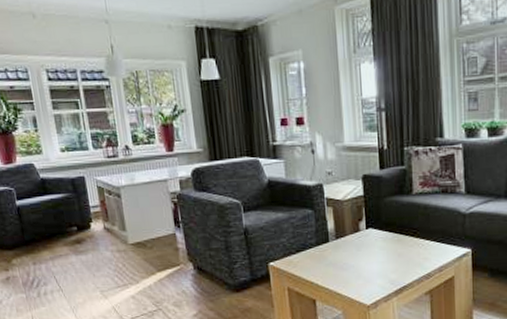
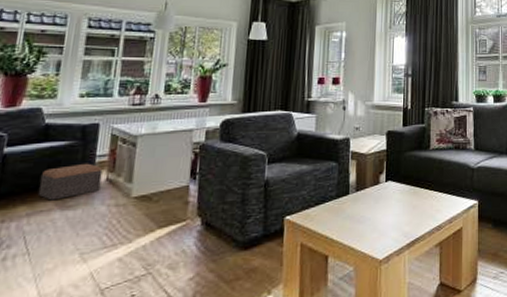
footstool: none [51,213,101,247] -> present [38,163,103,201]

